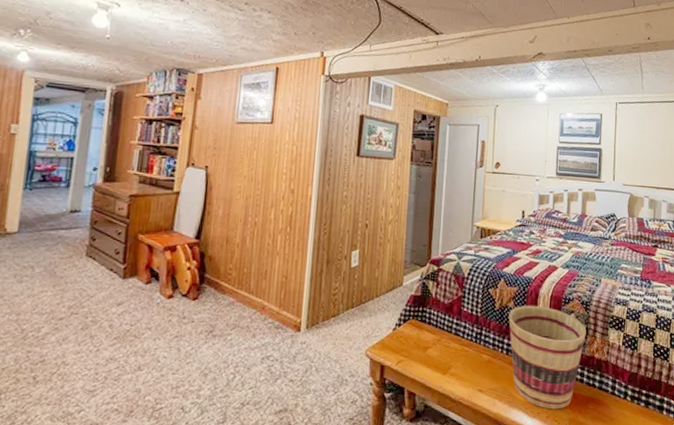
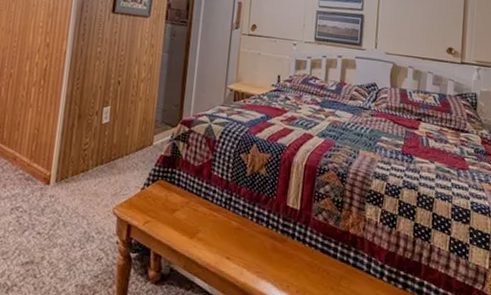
basket: present [509,305,586,410] -> none [260,173,342,285]

